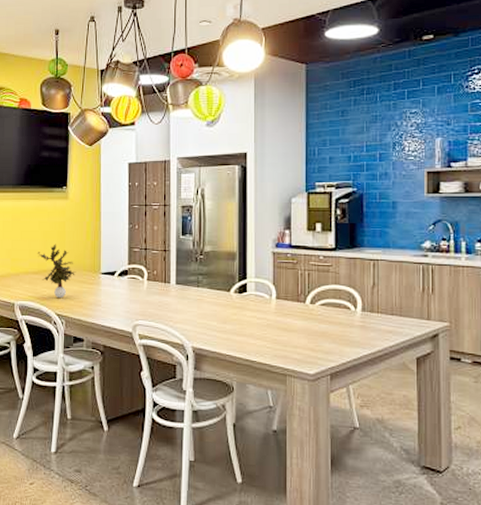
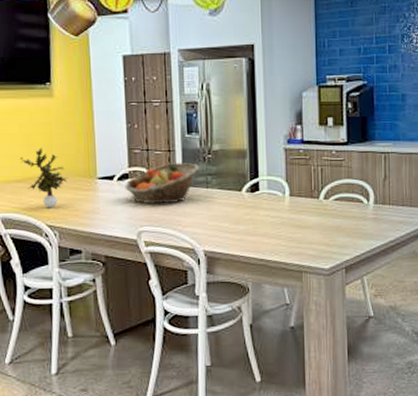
fruit basket: none [124,261,191,300] -> present [125,162,199,204]

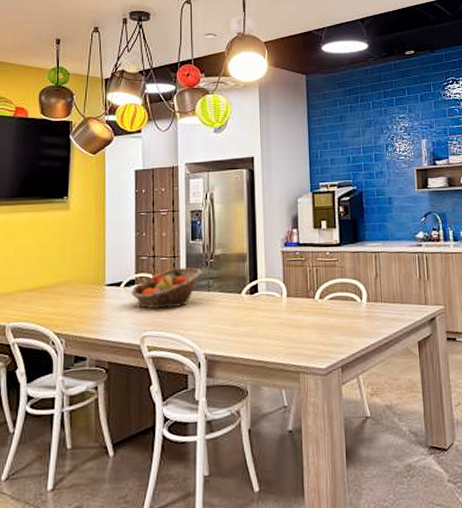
potted plant: present [19,147,68,208] -> none [33,257,78,316]

